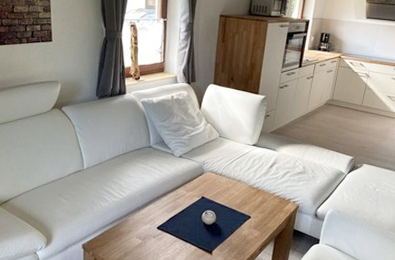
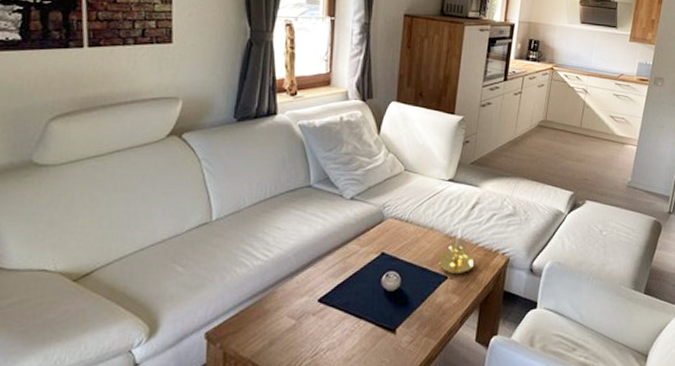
candle holder: none [244,180,271,216] -> present [439,226,474,275]

